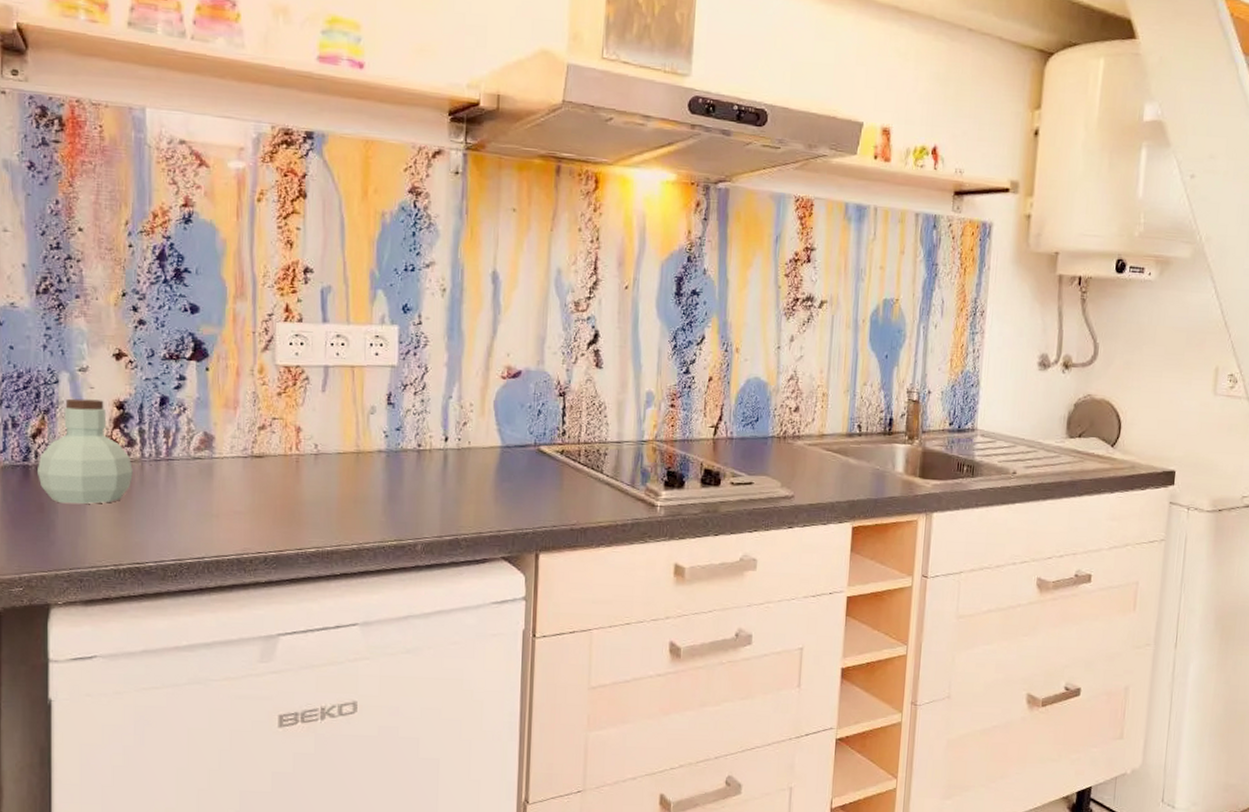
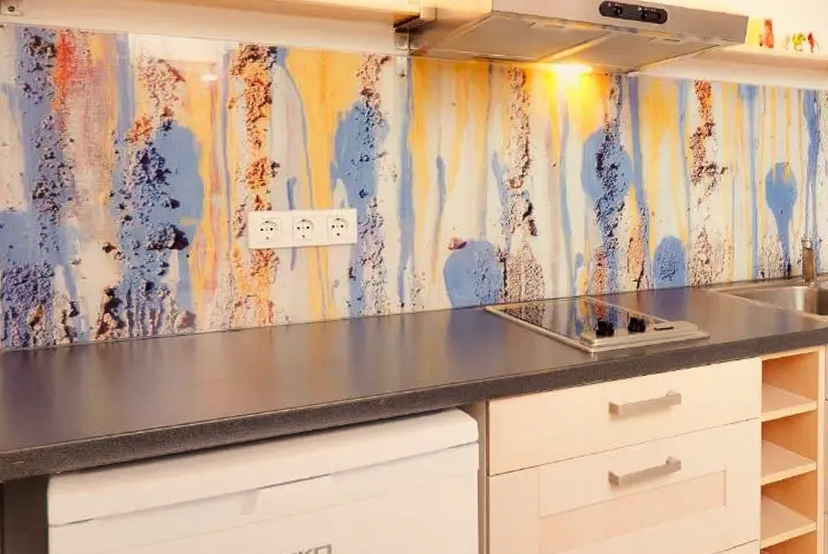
jar: present [38,398,133,504] -> none [36,288,123,383]

